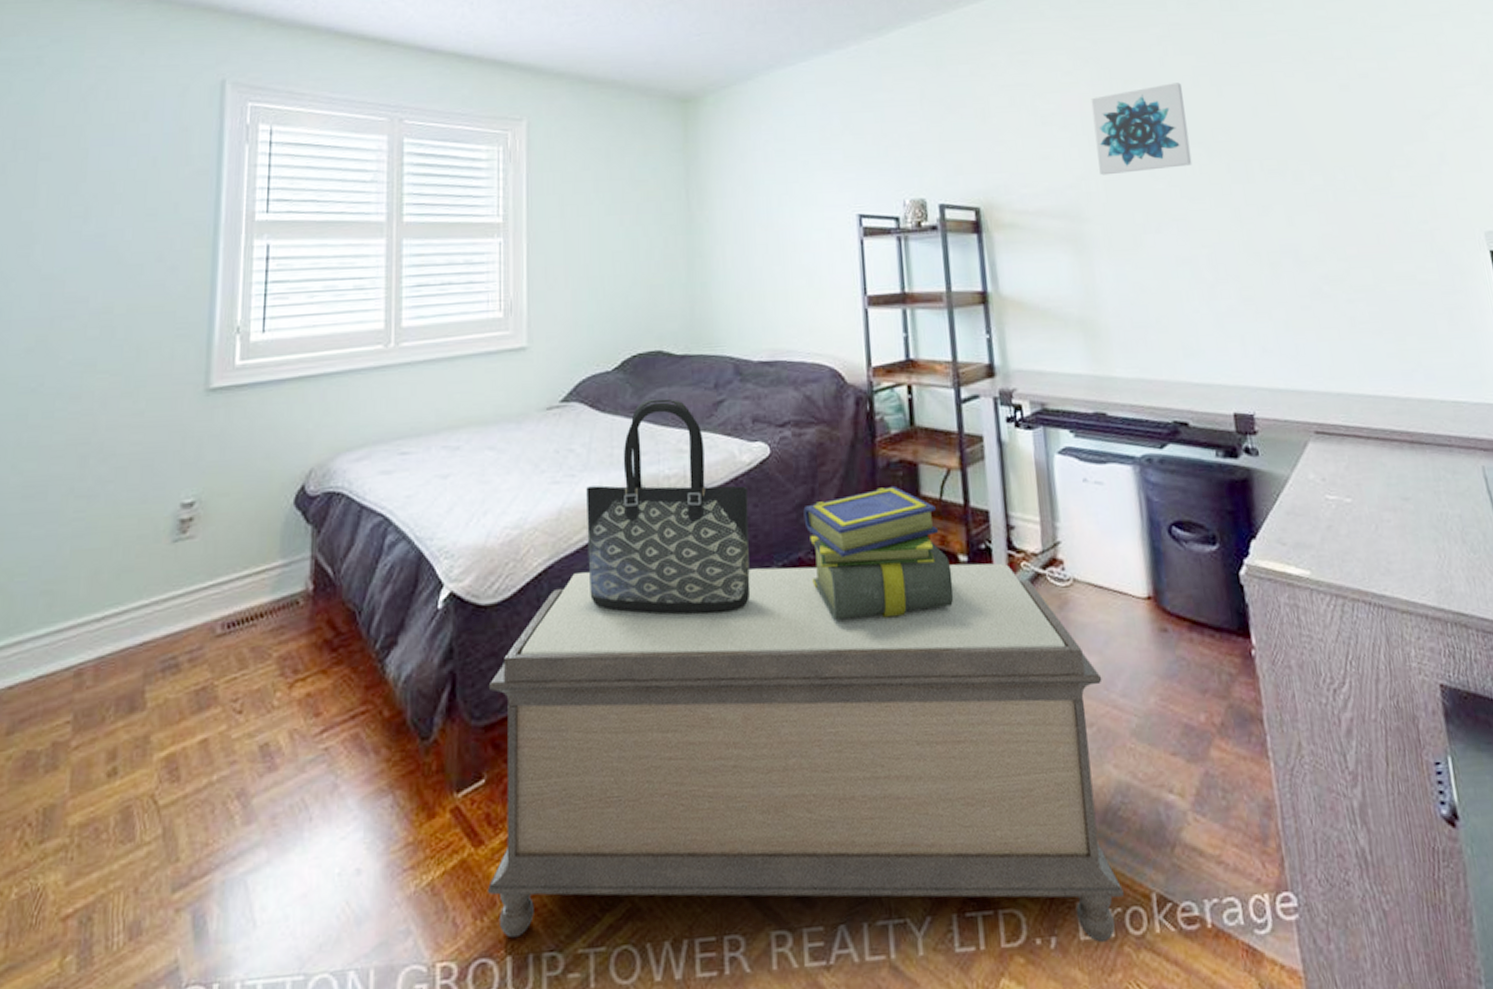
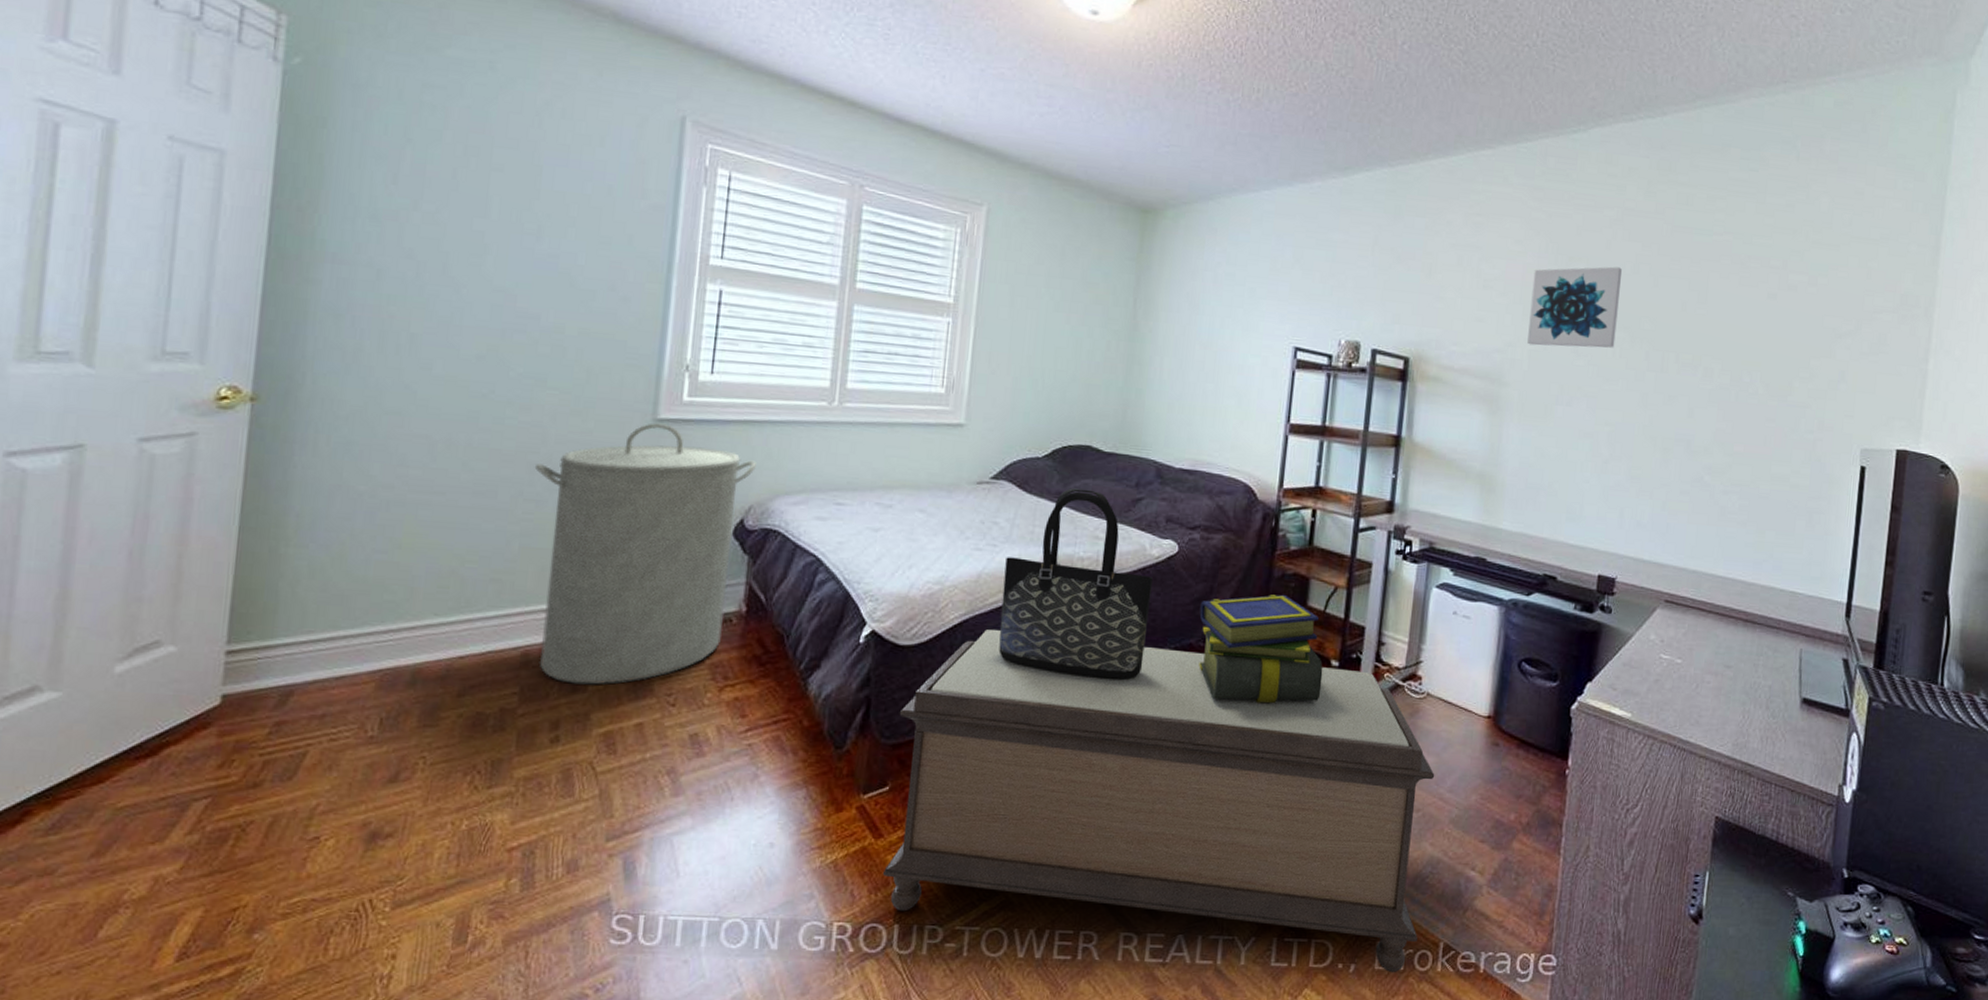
laundry hamper: none [85,392,314,702] -> present [534,423,756,685]

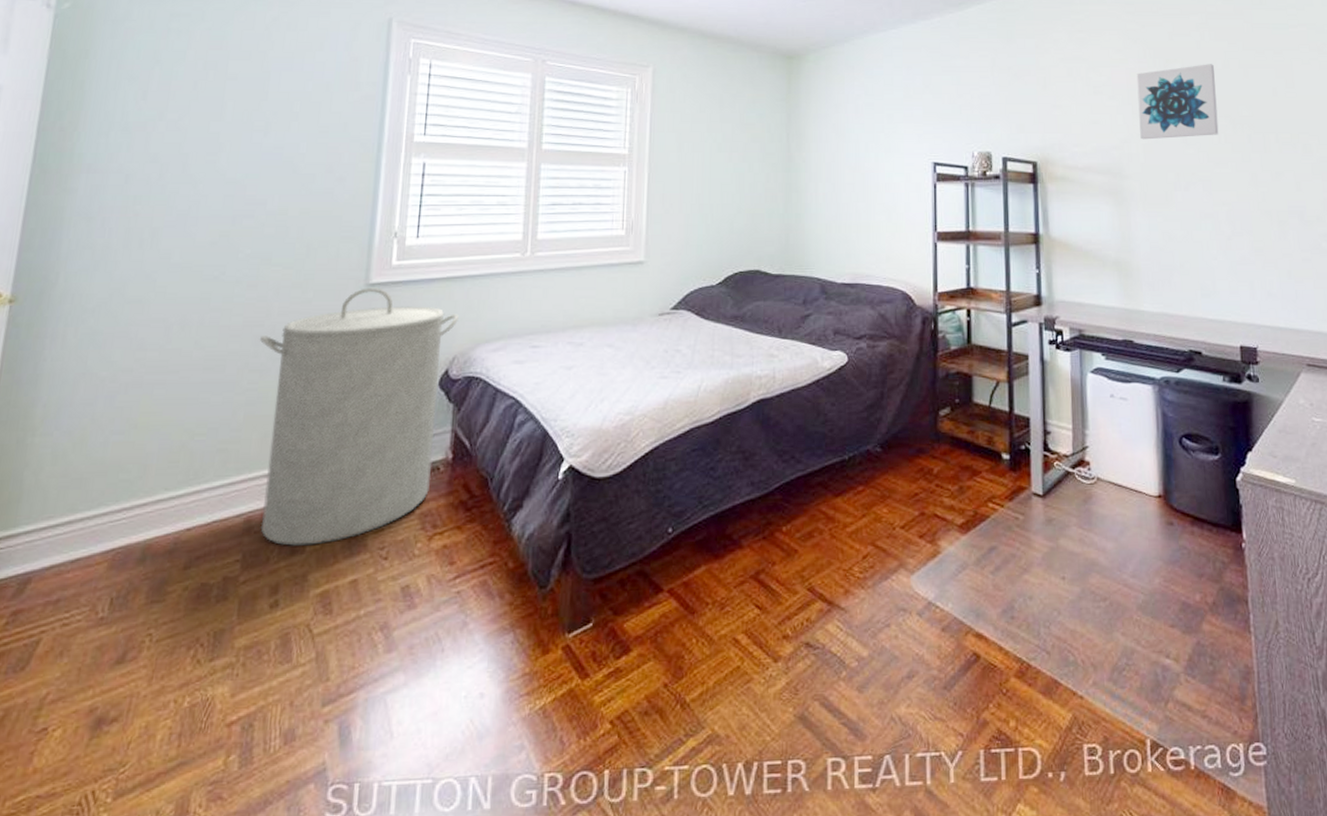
bench: present [883,630,1435,973] -> none [591,454,1123,779]
tote bag: present [998,488,1153,680] -> none [688,311,826,494]
stack of books: present [1199,594,1323,704] -> none [873,394,996,503]

